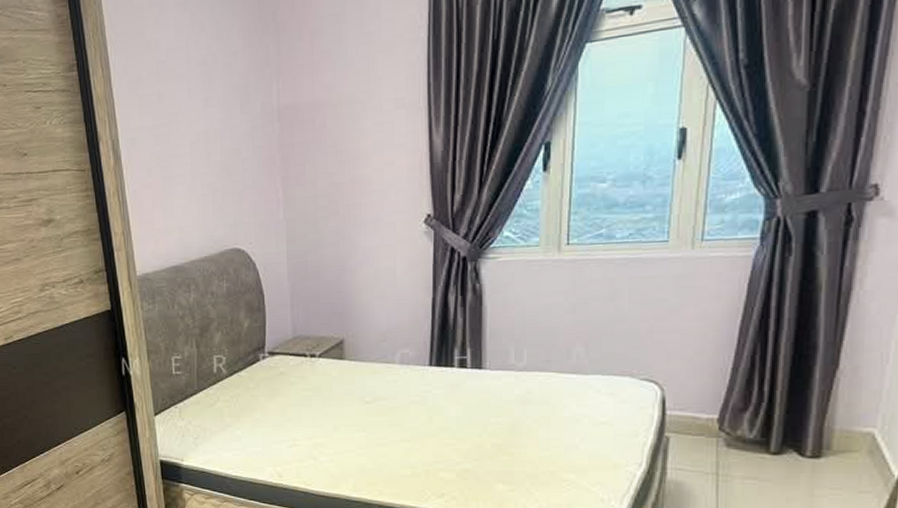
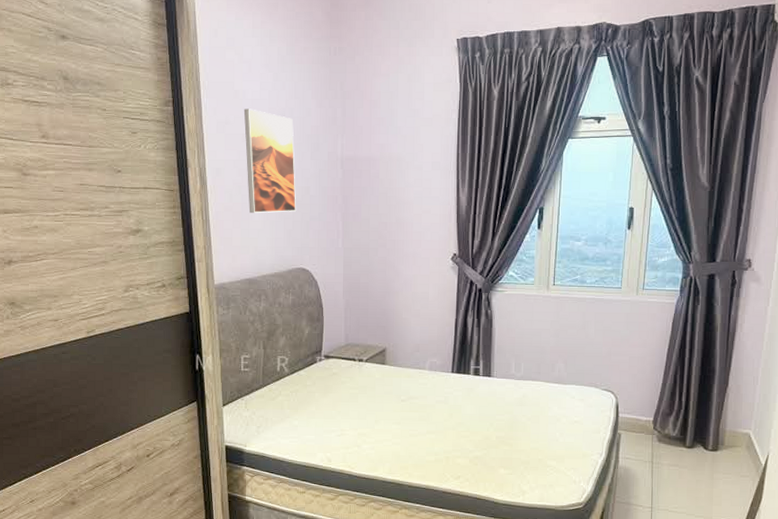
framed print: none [157,60,227,189] -> present [243,108,297,214]

